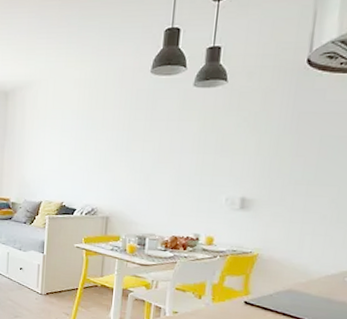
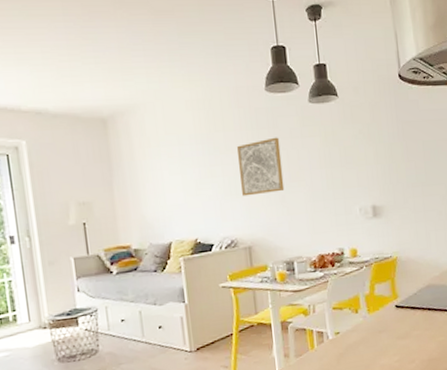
wall art: none [110,118,156,171] -> present [237,137,285,197]

